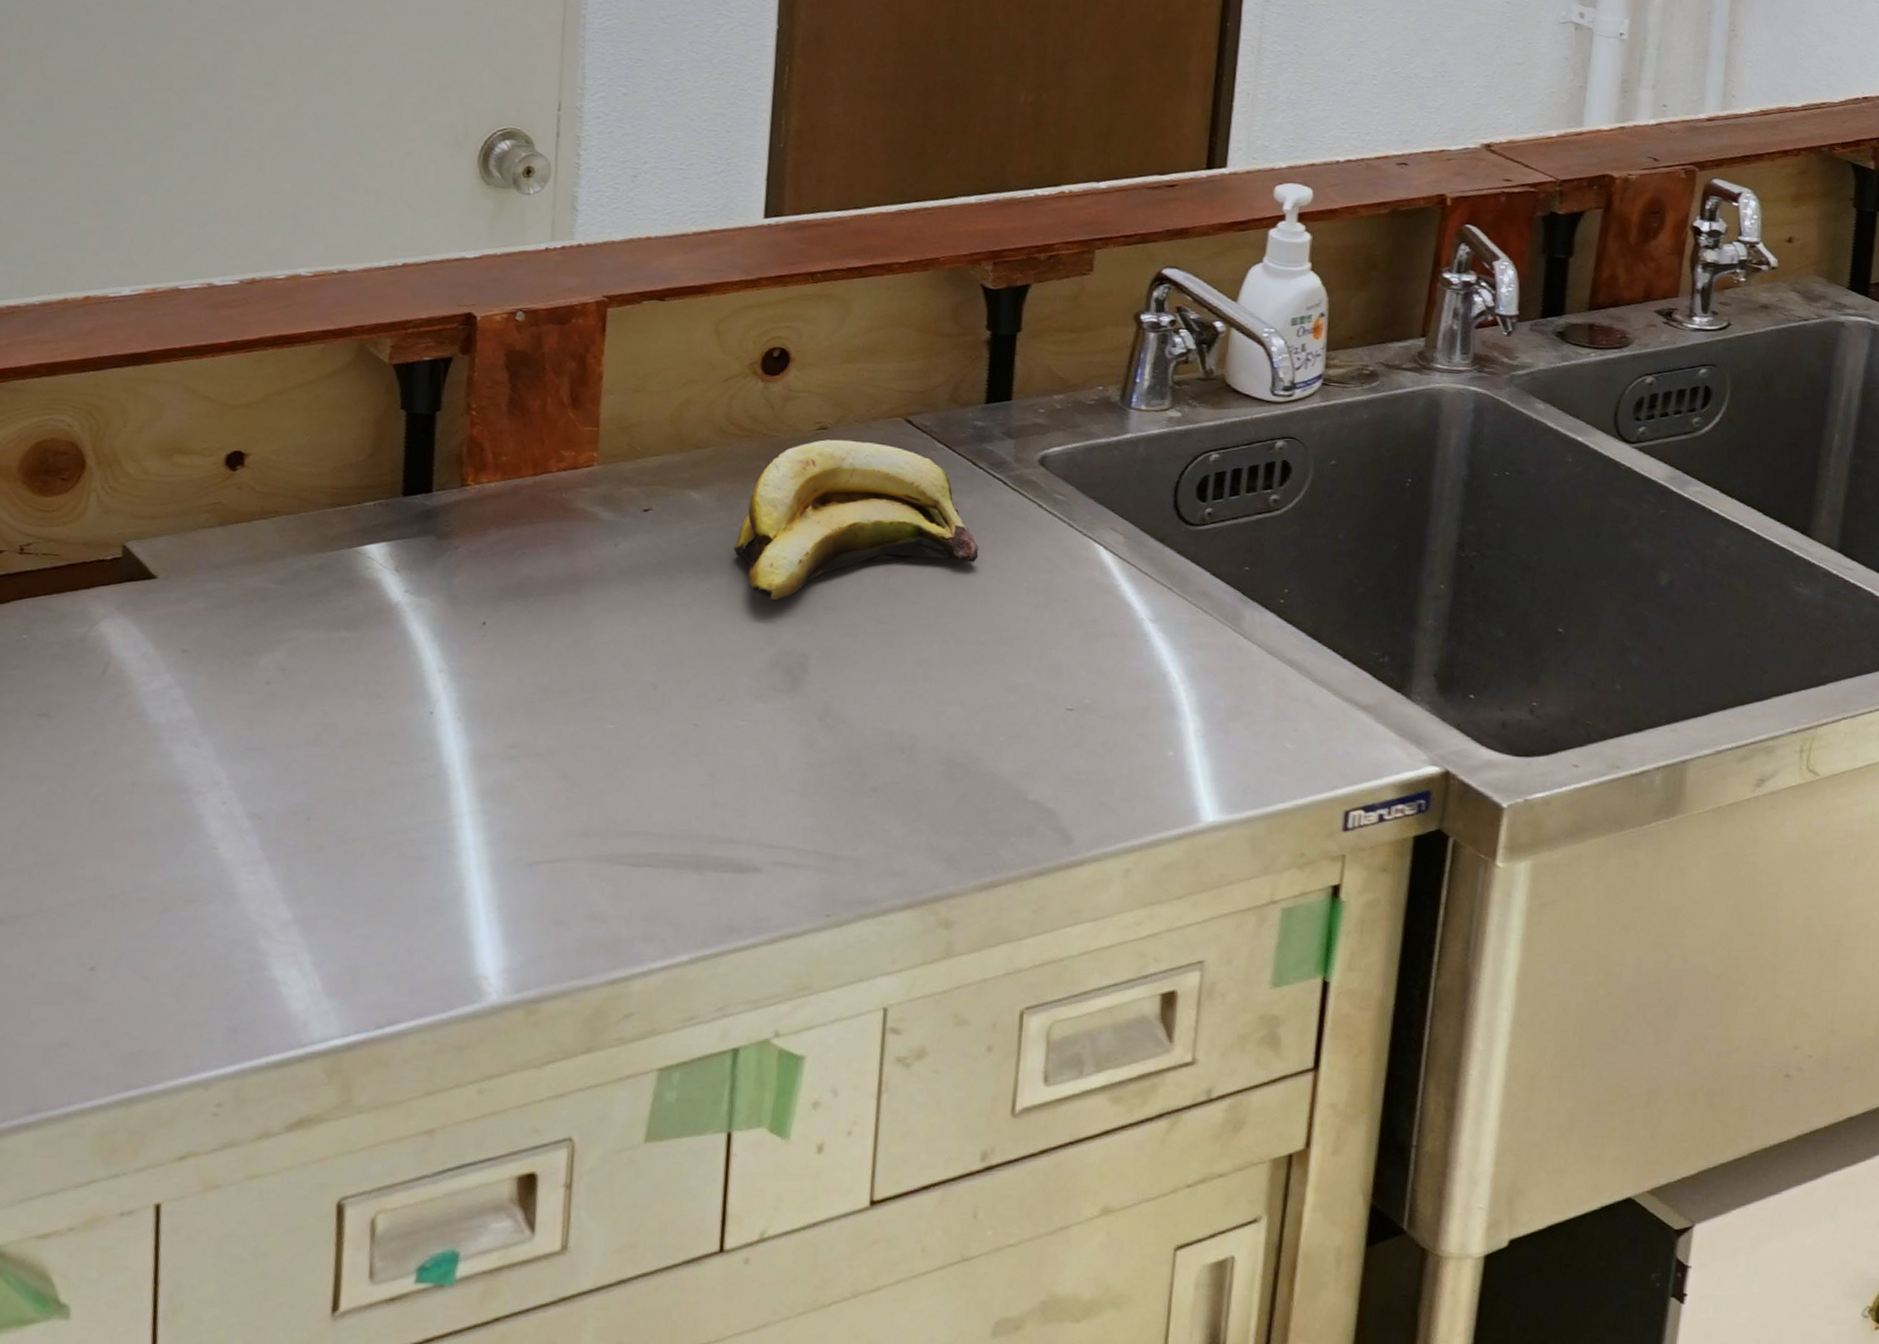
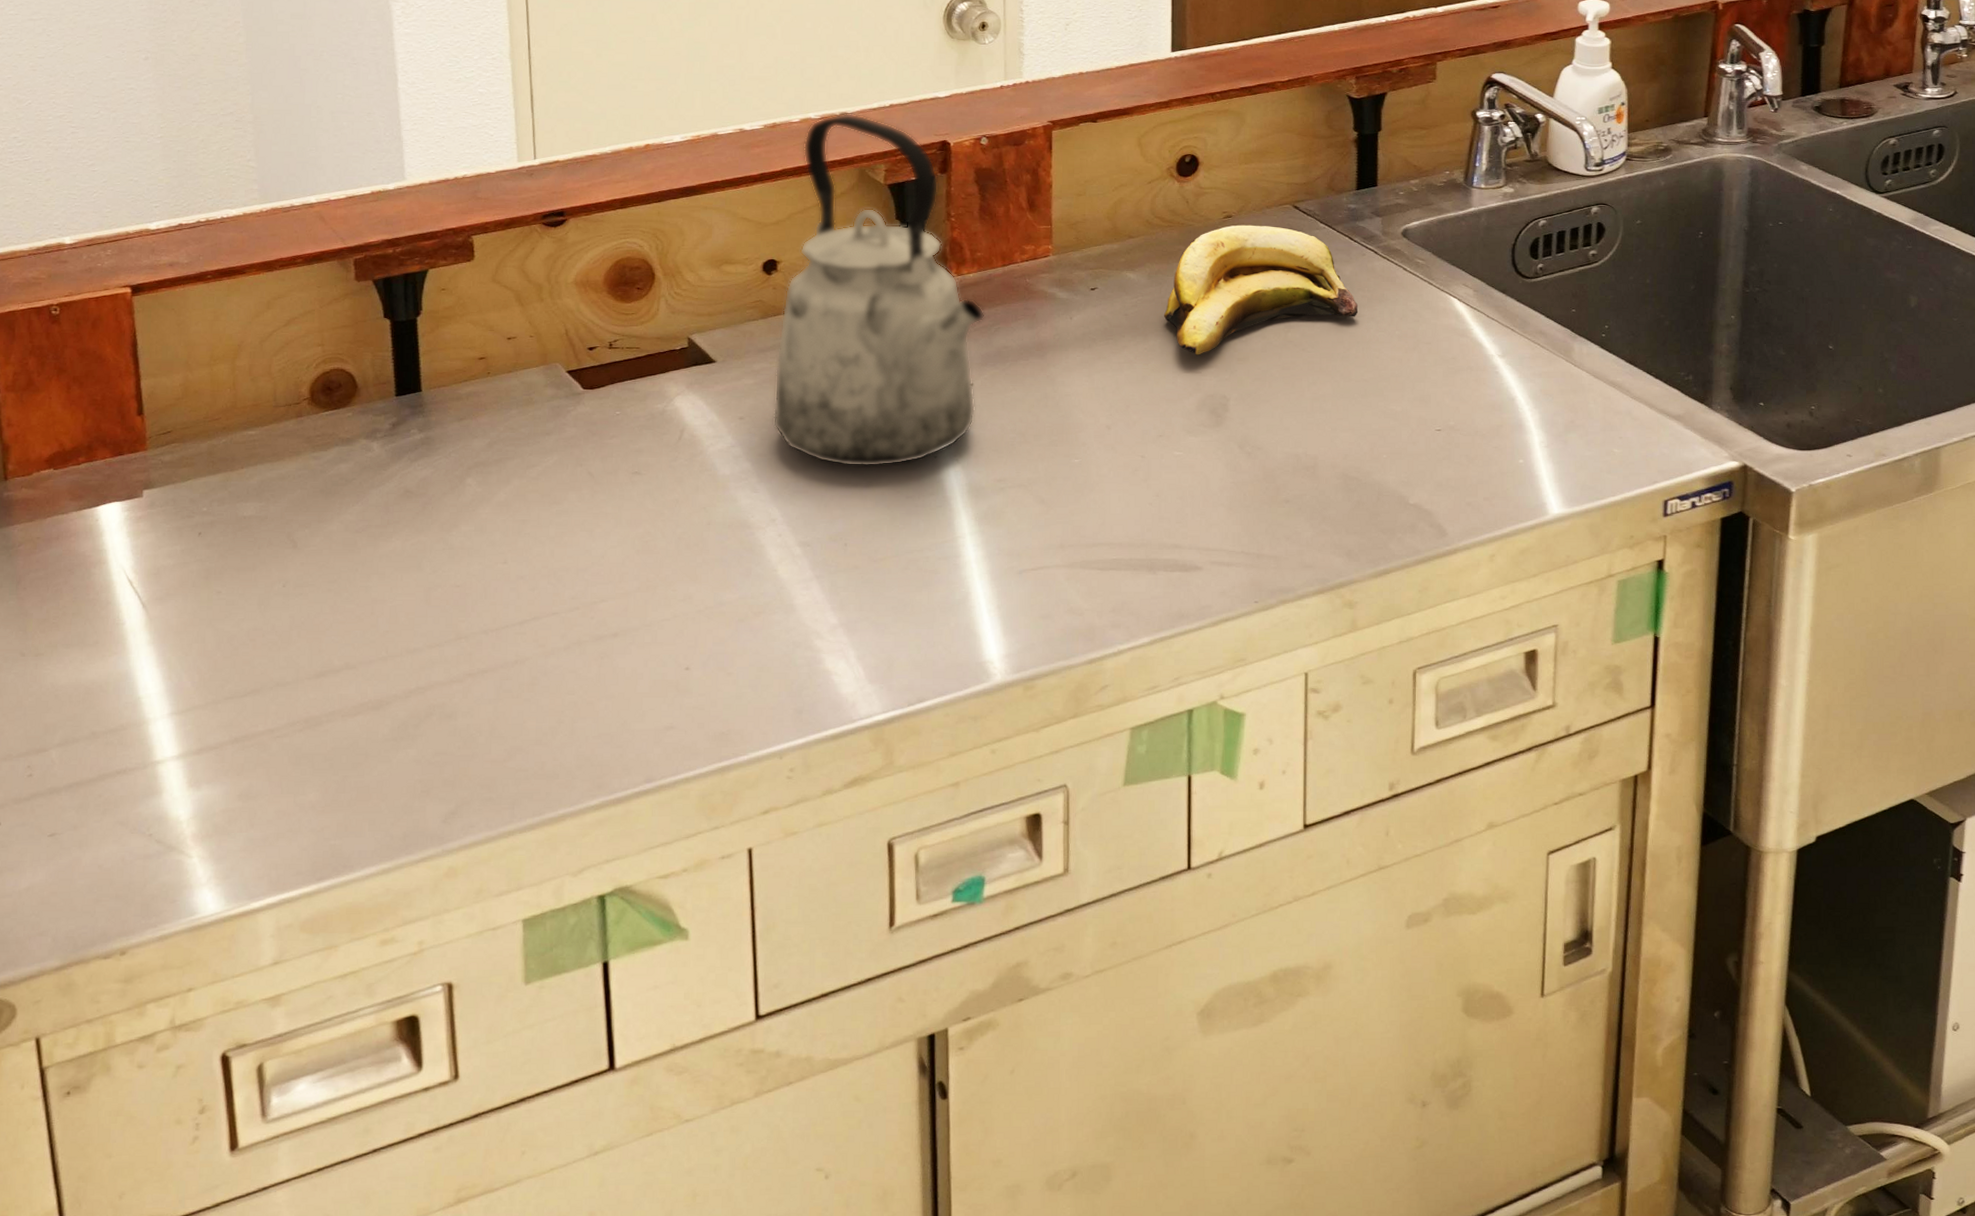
kettle: none [224,270,507,723] -> present [772,113,985,467]

